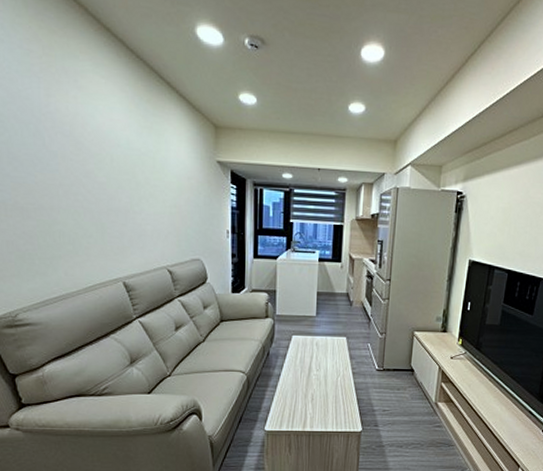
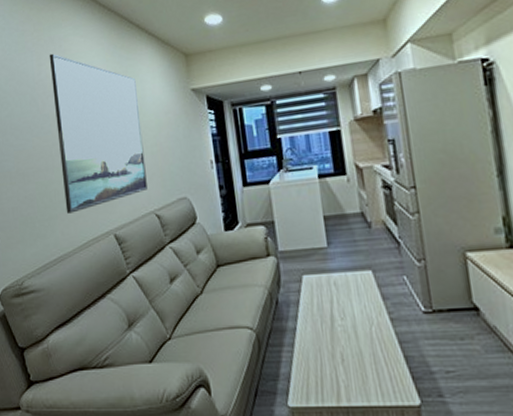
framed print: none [60,86,162,256] -> present [49,53,147,214]

